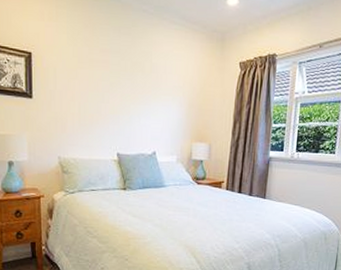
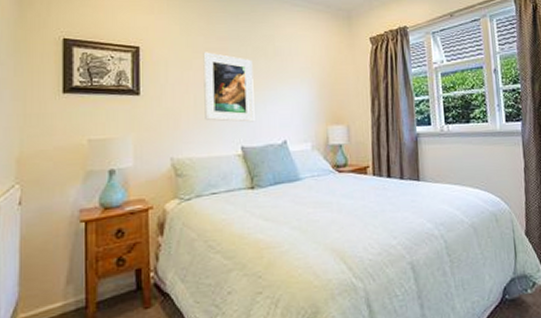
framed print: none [87,63,131,133] -> present [203,52,255,122]

